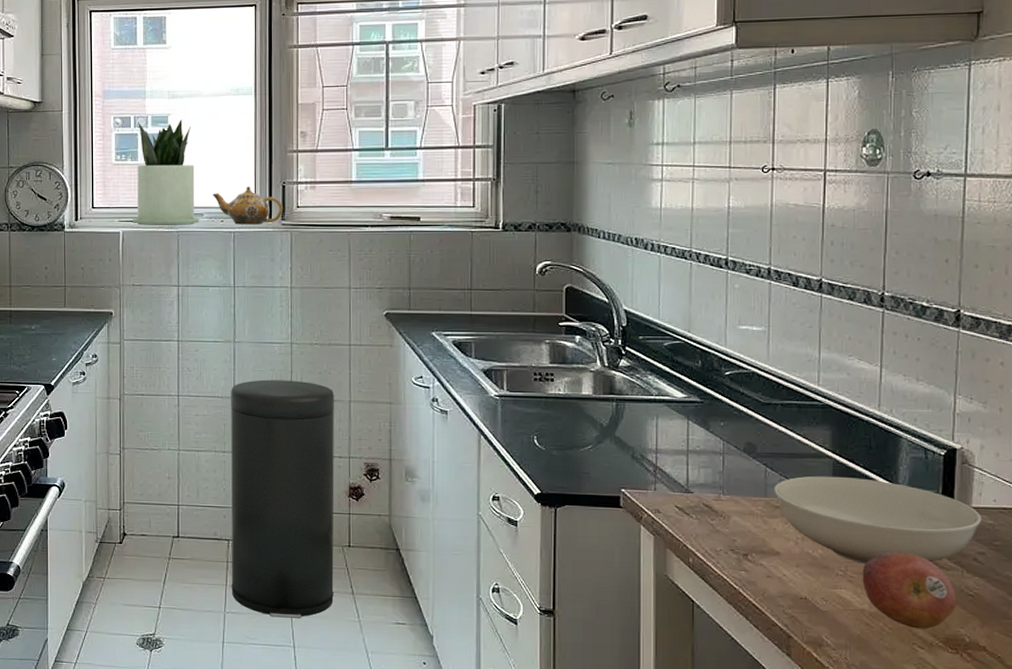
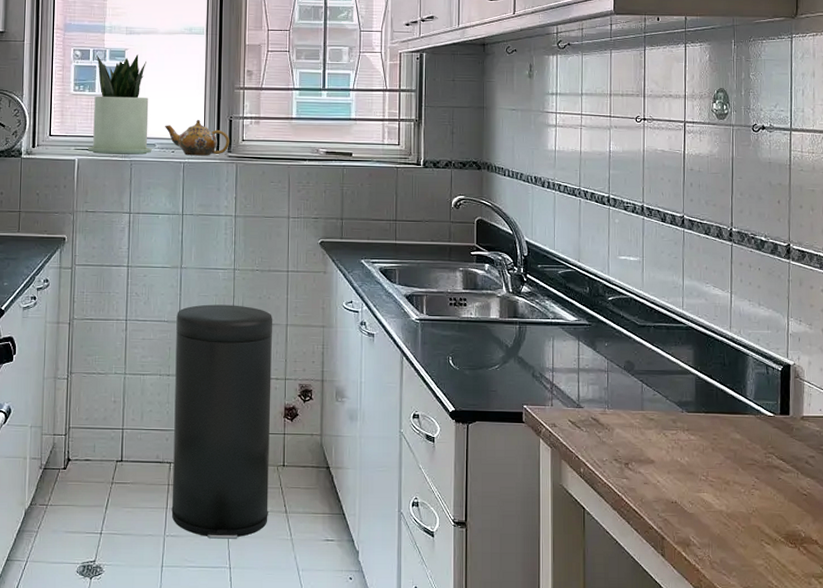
bowl: present [774,476,982,564] -> none [649,390,812,469]
fruit: present [862,551,957,629] -> none [720,457,794,527]

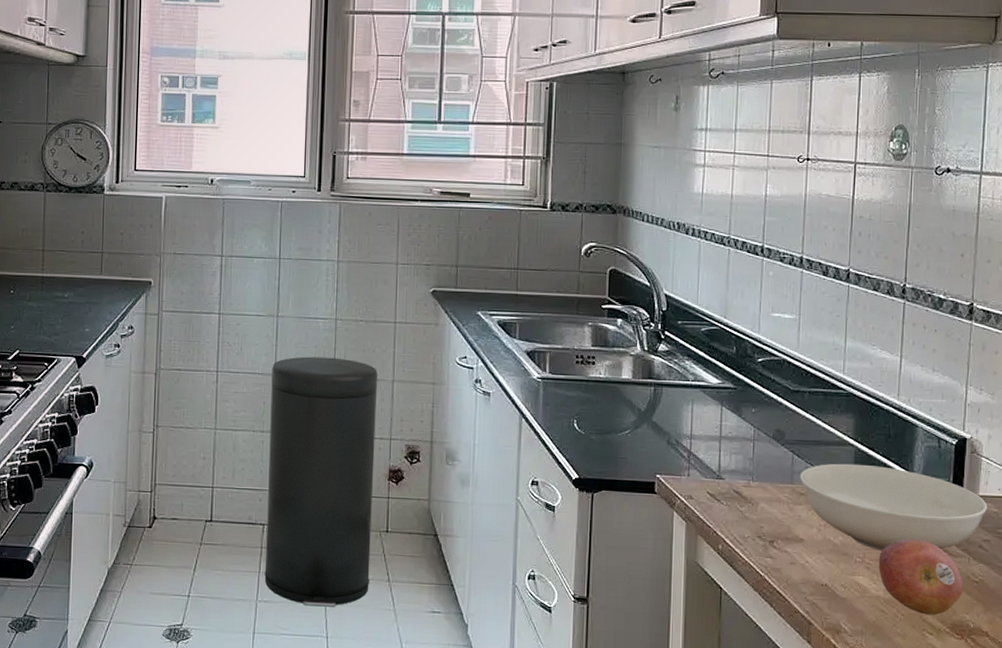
planter: present [86,54,153,155] -> none [175,81,248,193]
teapot: present [165,120,229,156] -> none [261,155,333,195]
bowl: none [649,390,812,469] -> present [799,463,988,551]
fruit: none [720,457,794,527] -> present [878,538,964,616]

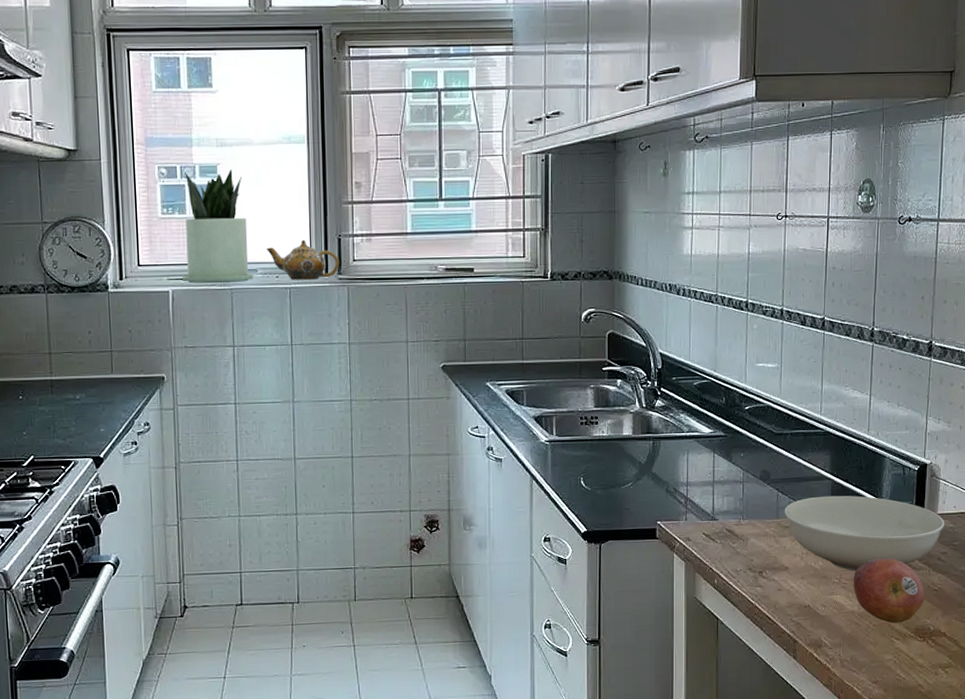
planter: none [175,81,248,193] -> present [180,169,255,284]
teapot: none [261,155,333,195] -> present [267,240,339,280]
pedal bin: present [264,356,378,607] -> none [291,437,398,675]

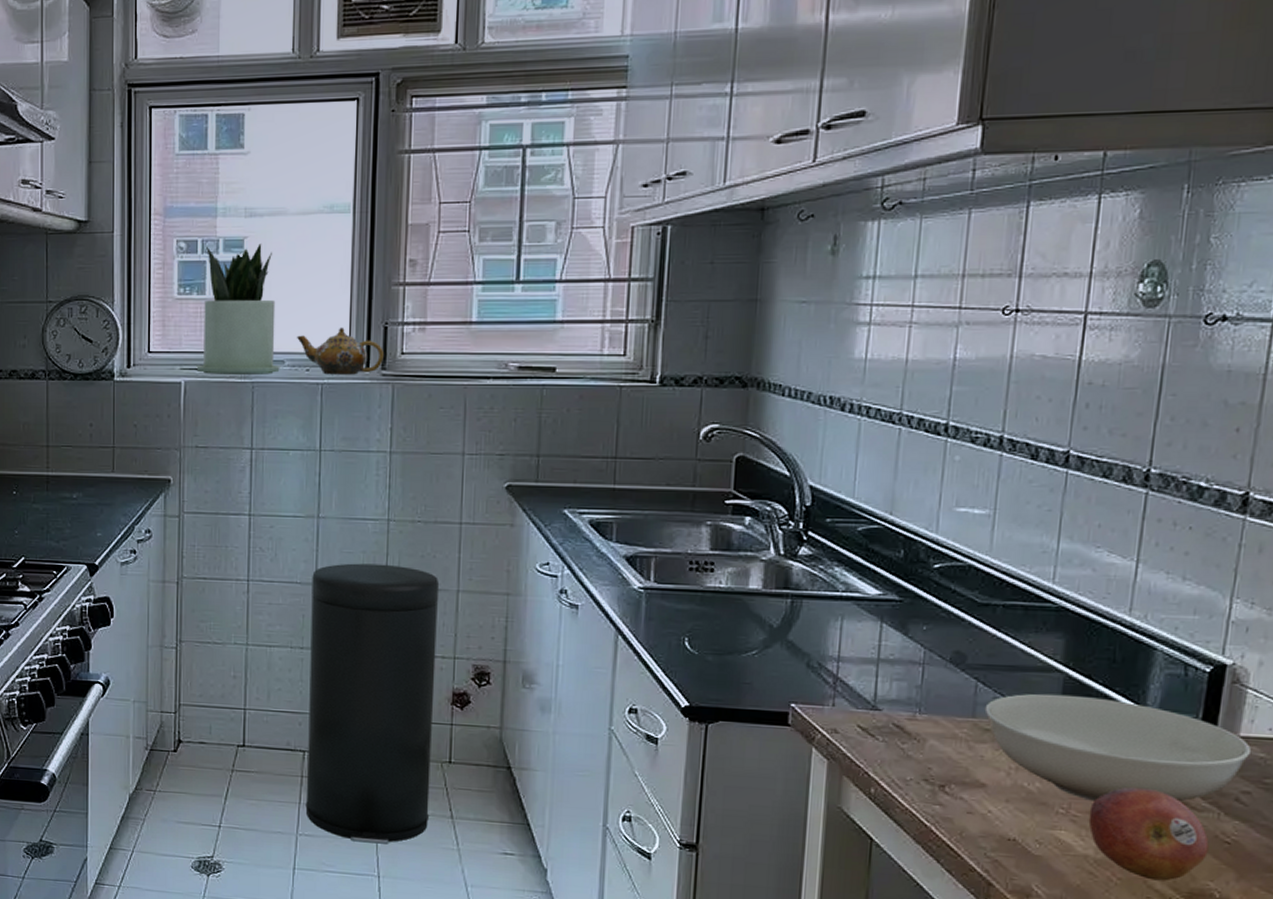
pedal bin: none [291,437,398,675] -> present [305,563,440,844]

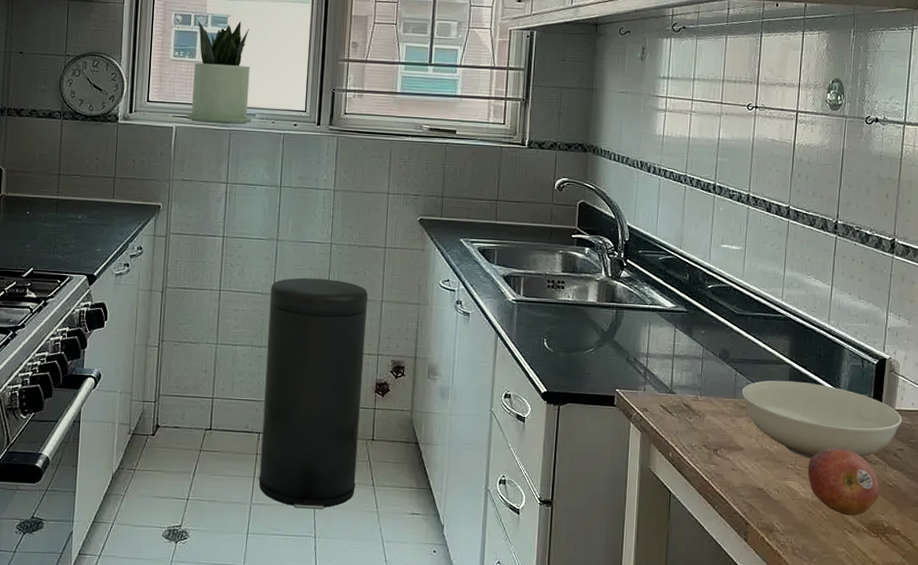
teapot: present [297,328,384,375] -> none [266,91,331,128]

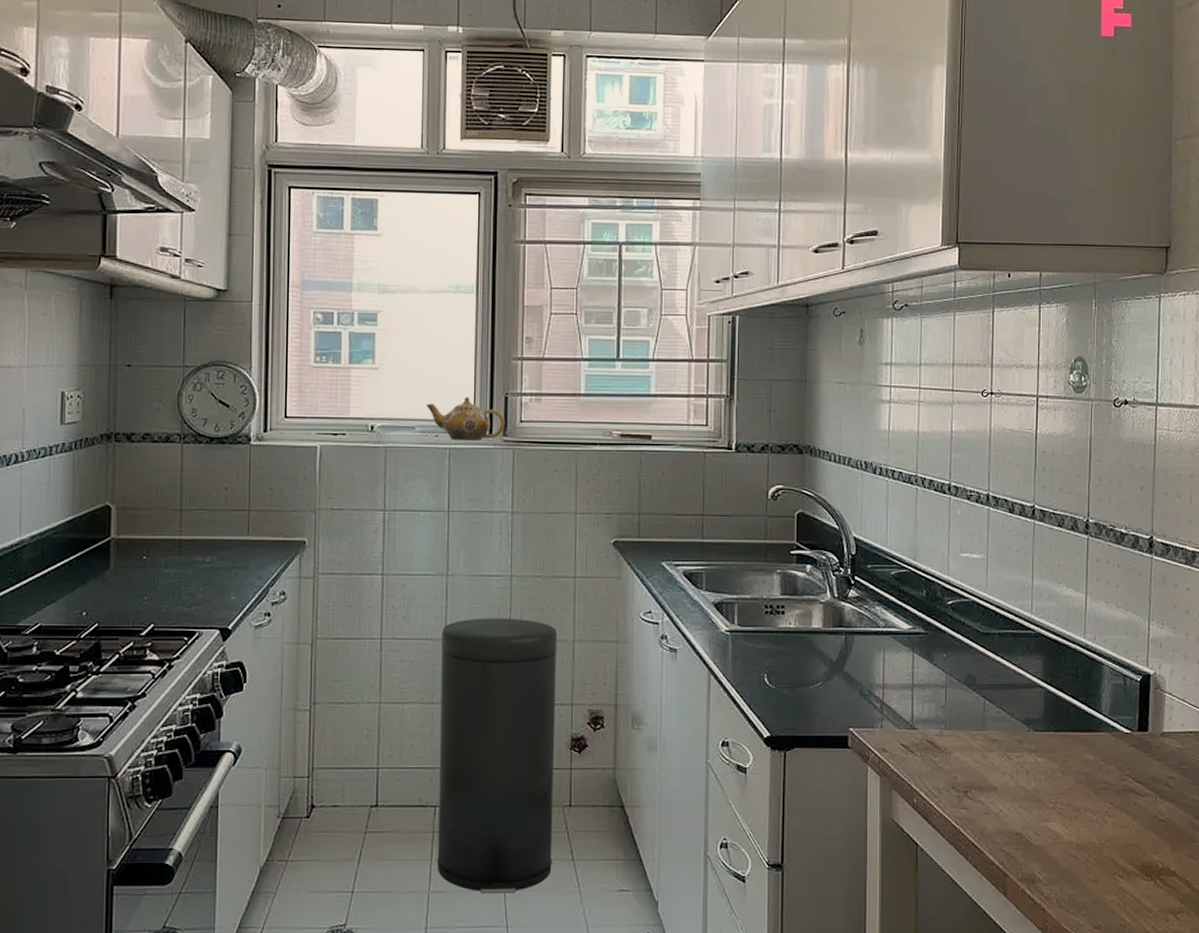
planter: present [185,20,253,125] -> none [330,318,412,441]
teapot: none [266,91,331,128] -> present [426,397,505,441]
bowl: present [741,380,903,459] -> none [991,706,1172,795]
fruit: present [807,447,880,516] -> none [1070,780,1151,858]

